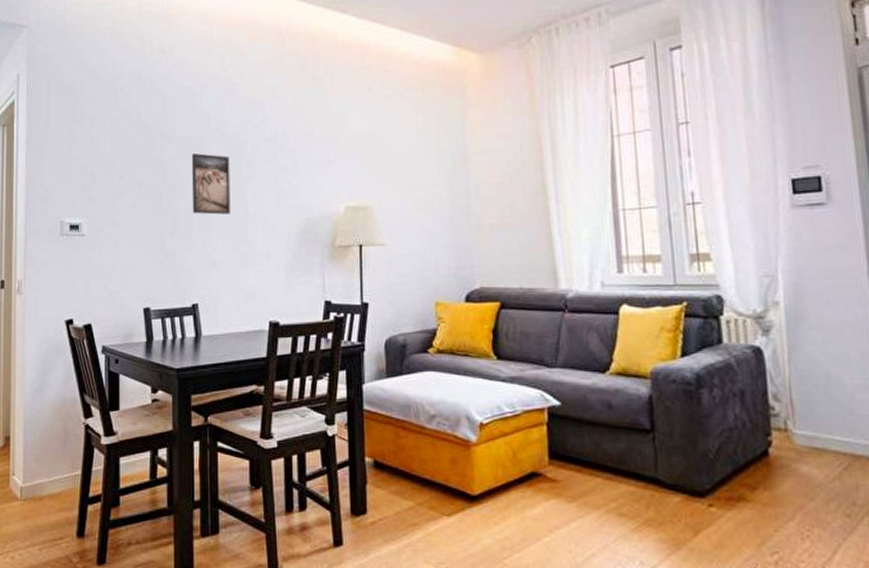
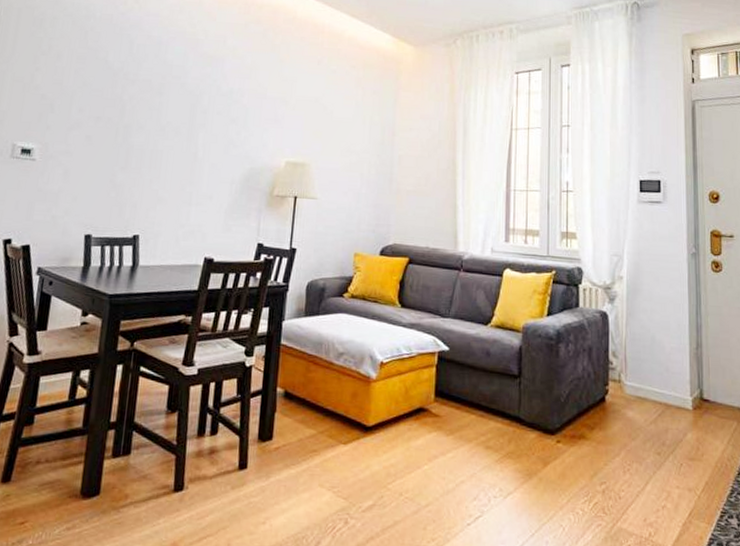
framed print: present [191,153,231,215] -> none [144,97,187,156]

